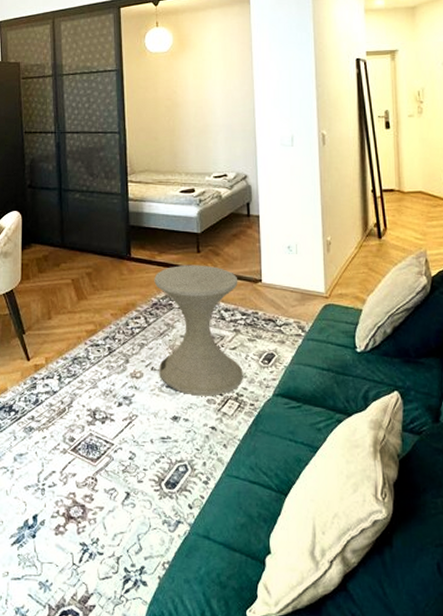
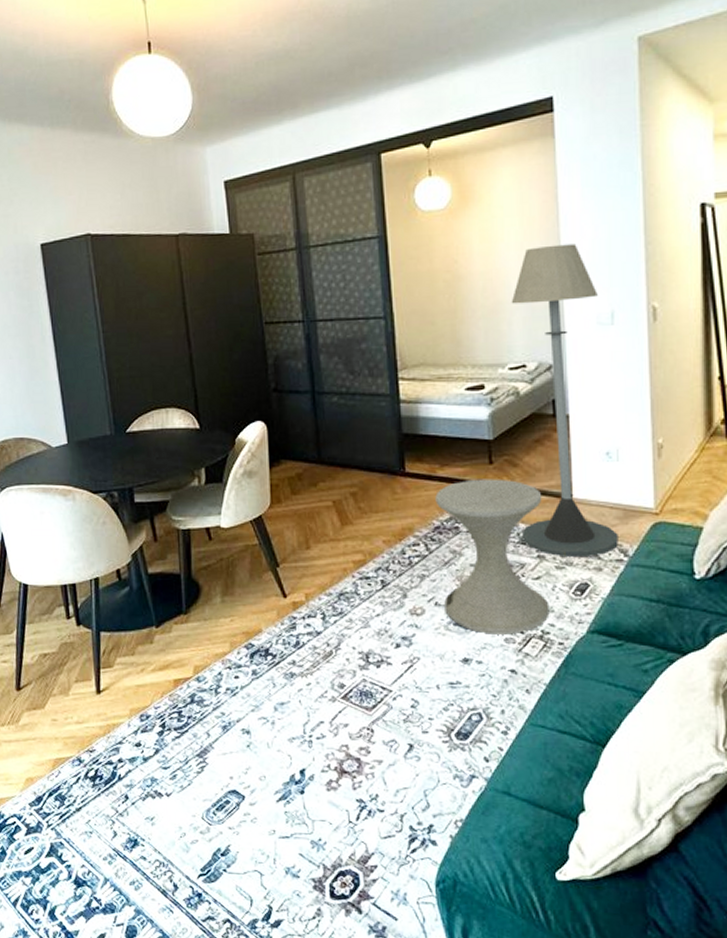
floor lamp: none [216,83,297,332] -> present [511,244,618,558]

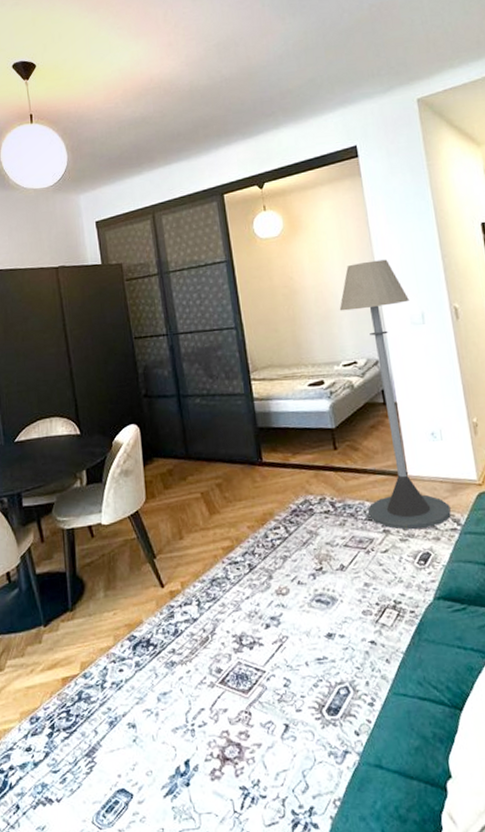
side table: present [435,479,550,635] -> none [290,462,400,608]

